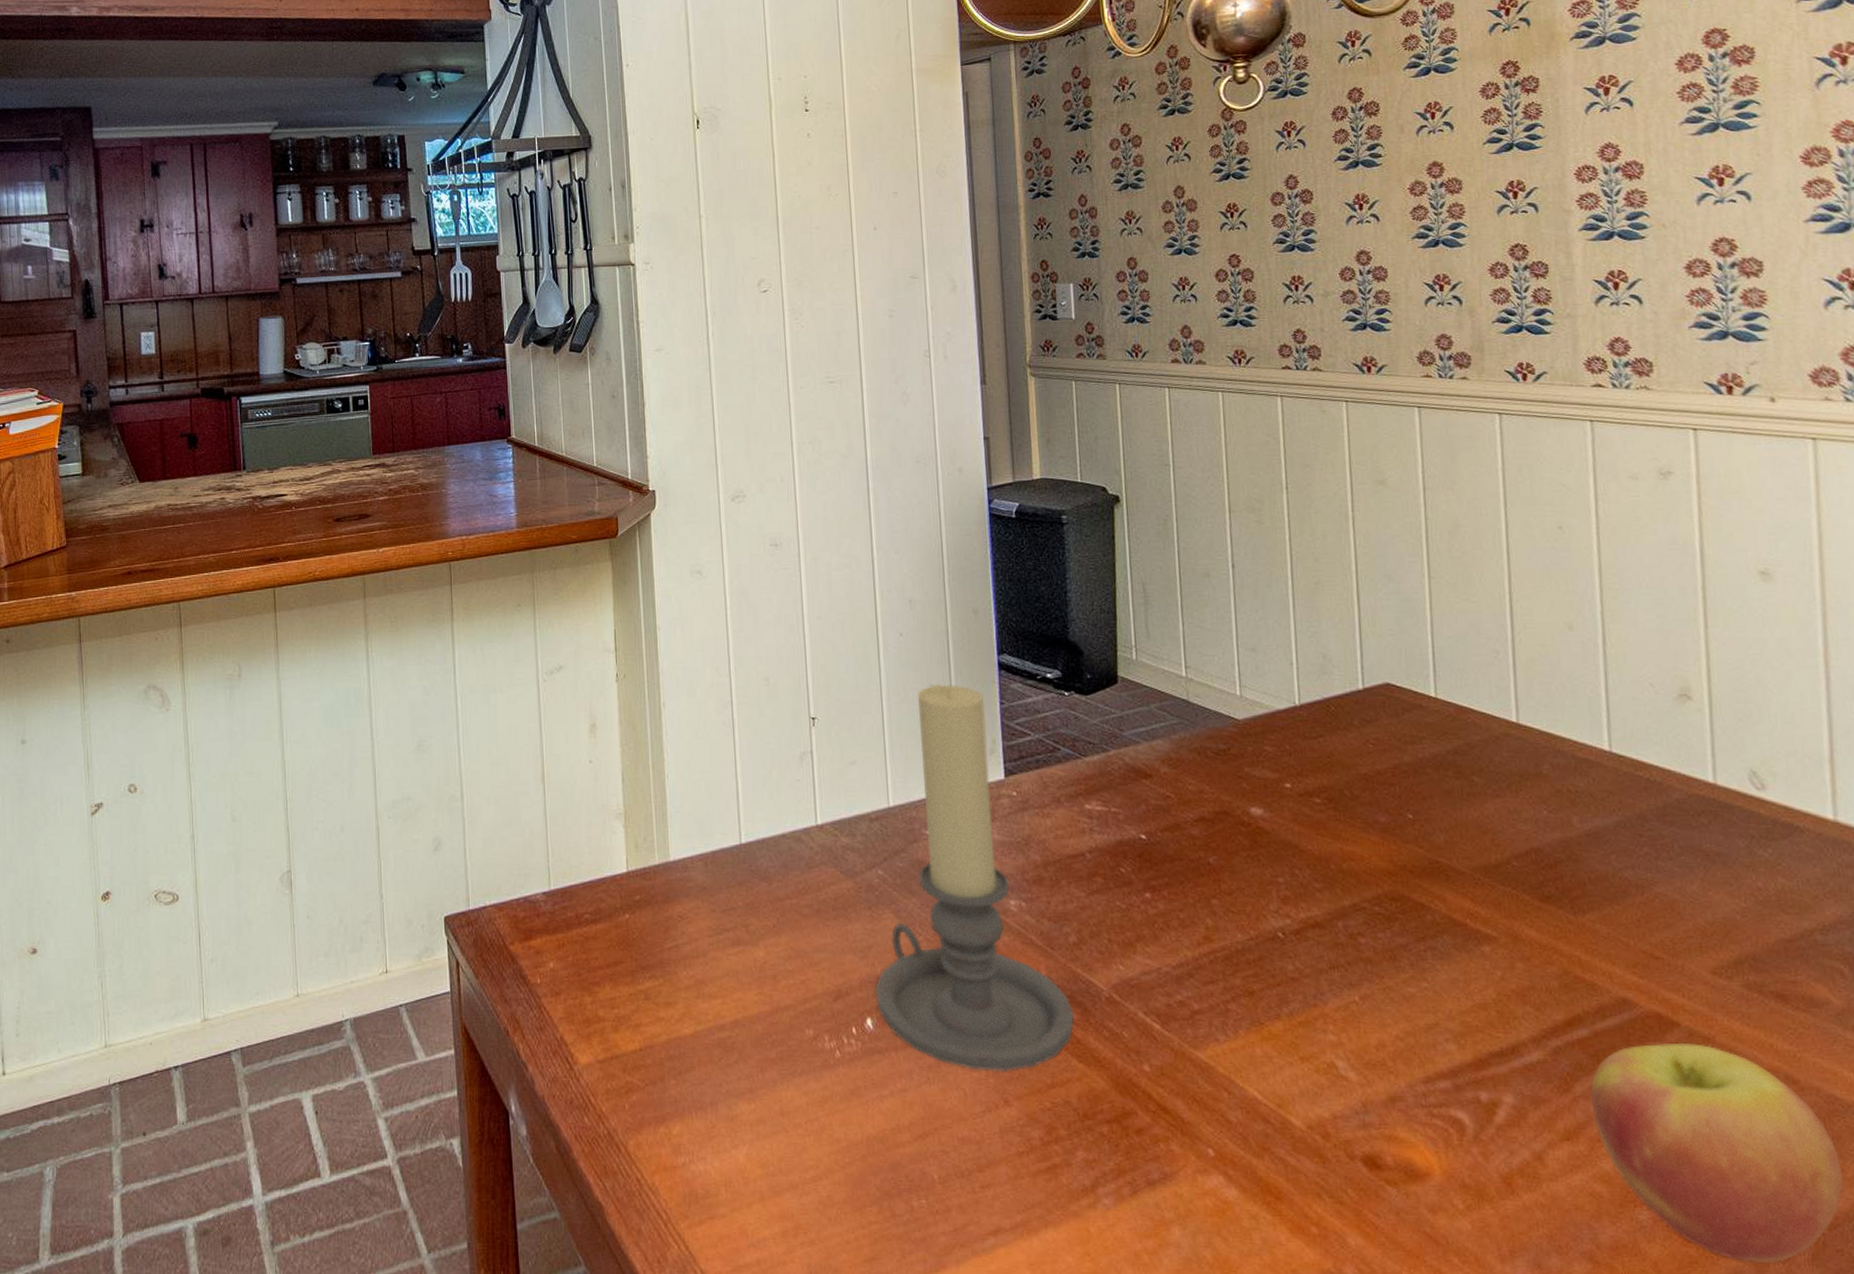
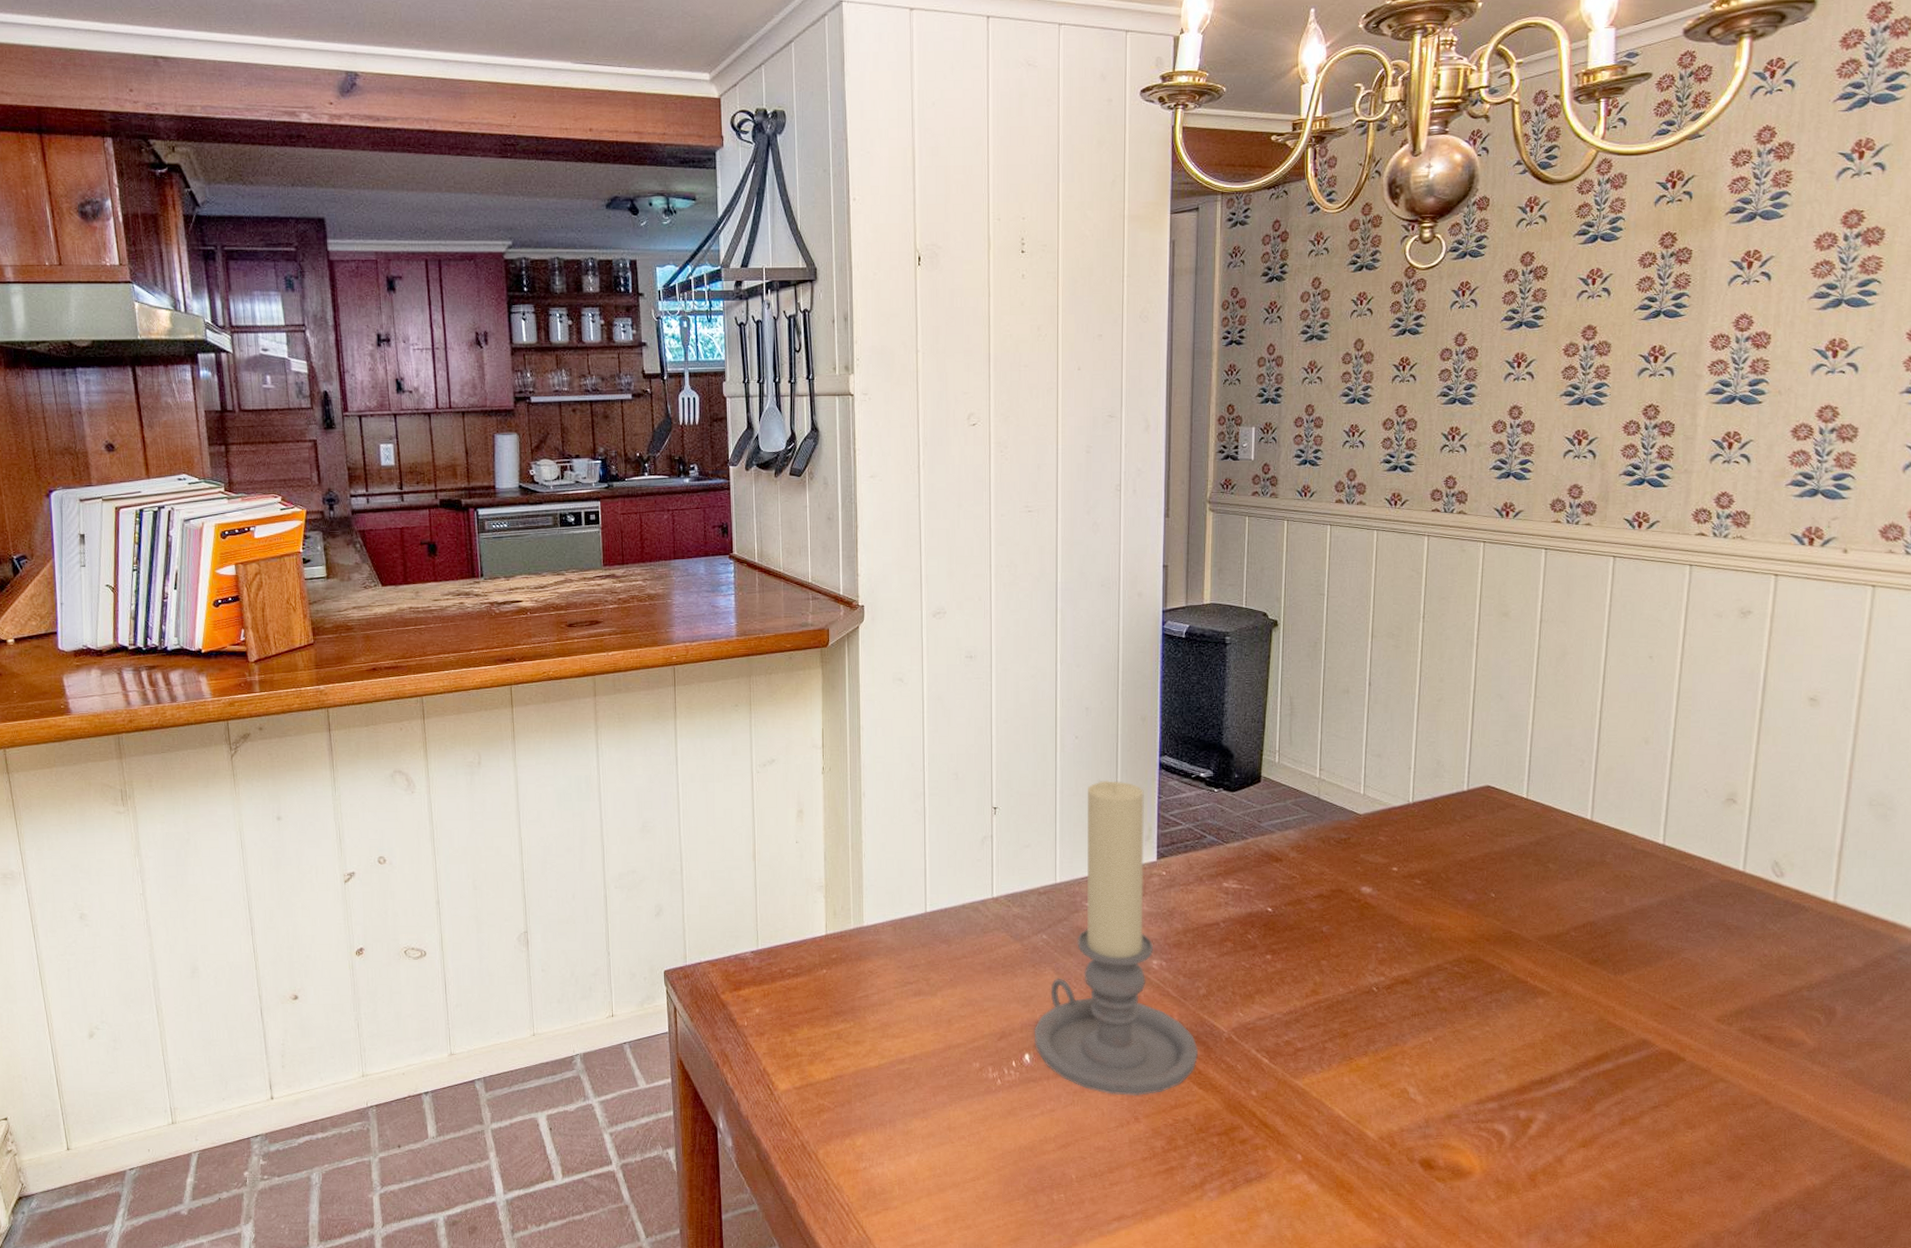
apple: present [1590,1042,1844,1262] -> none [1606,1073,1792,1236]

